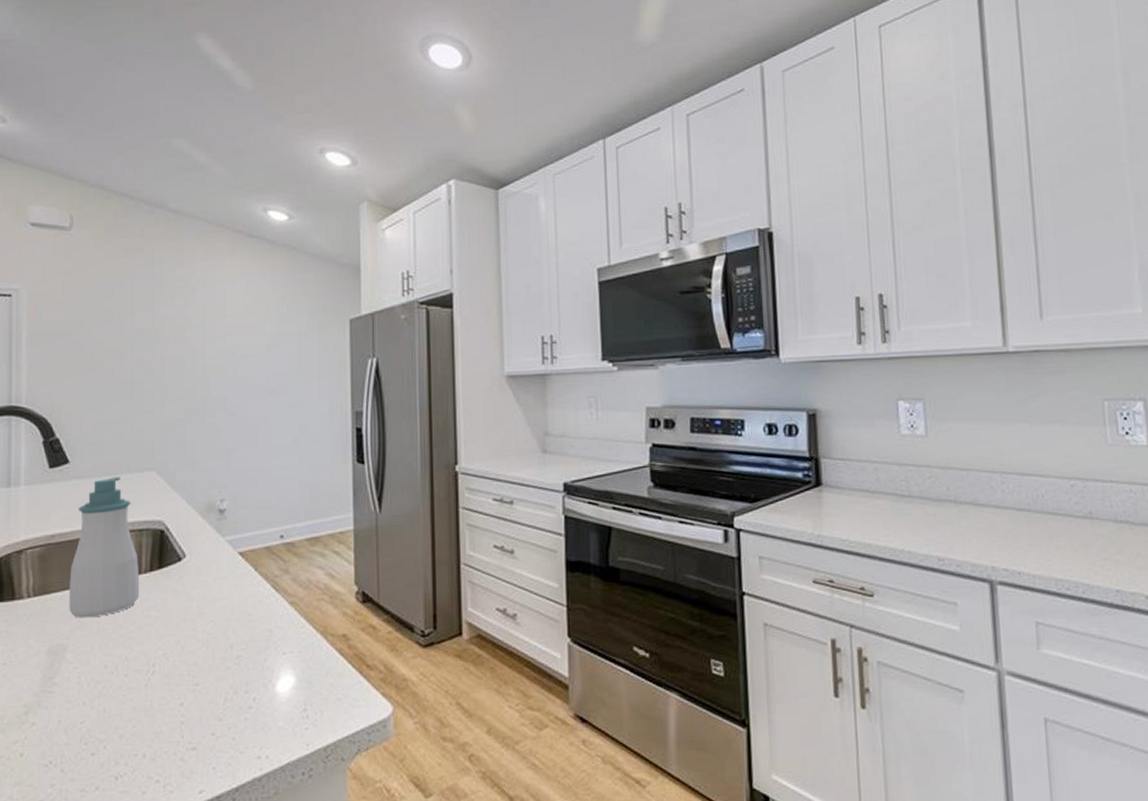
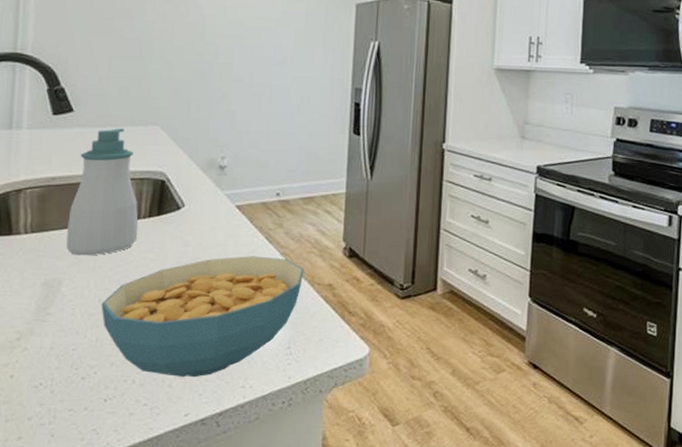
cereal bowl: none [107,607,315,749] -> present [101,256,304,378]

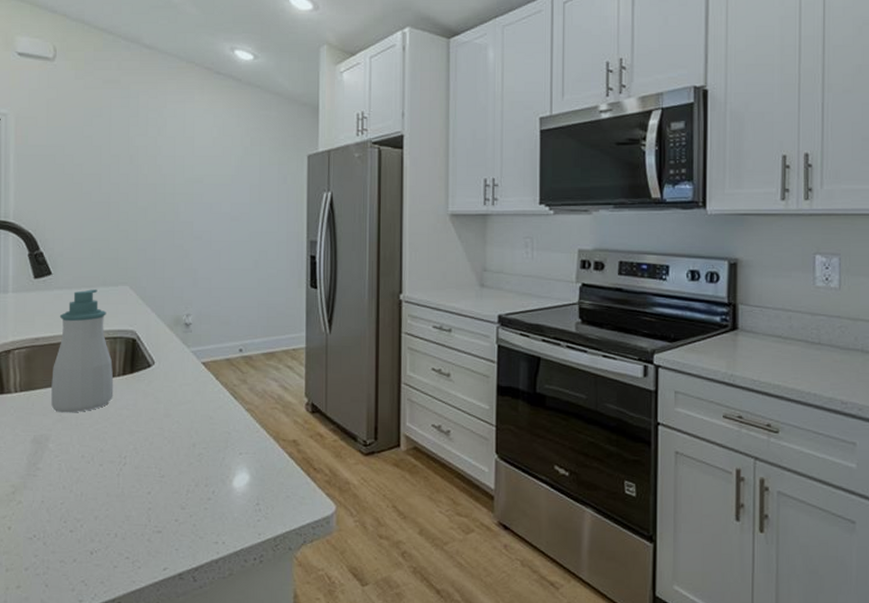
cereal bowl: present [101,256,304,378] -> none [84,412,269,533]

